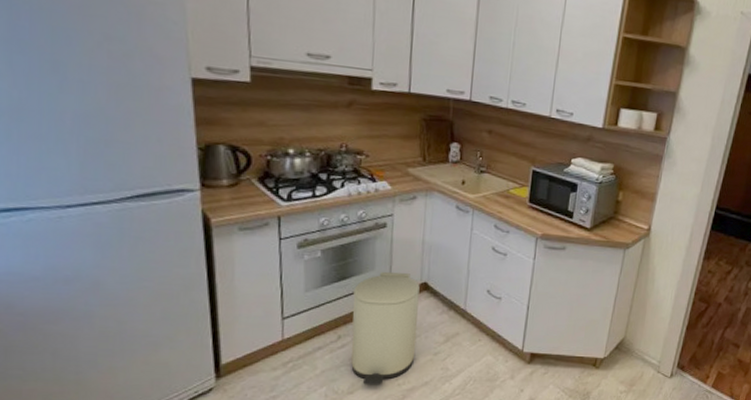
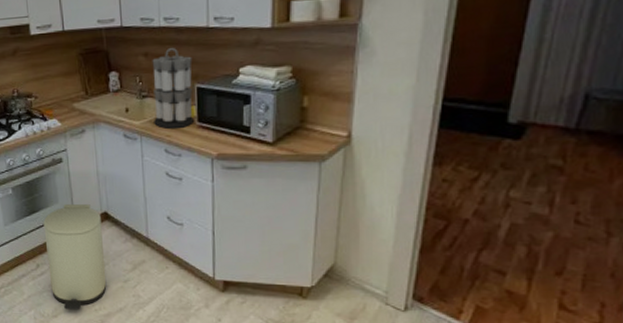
spice rack: none [488,130,532,207] -> present [152,48,194,129]

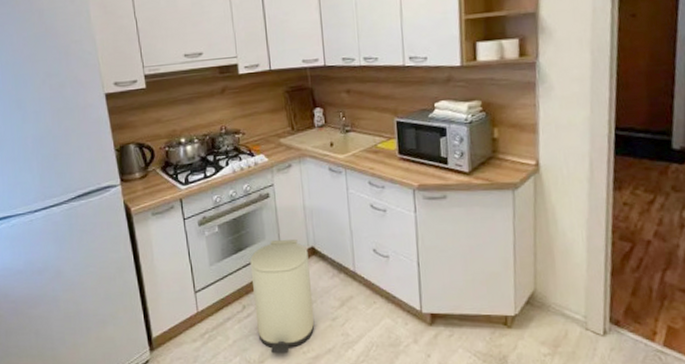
spice rack: present [152,48,194,129] -> none [354,85,395,162]

